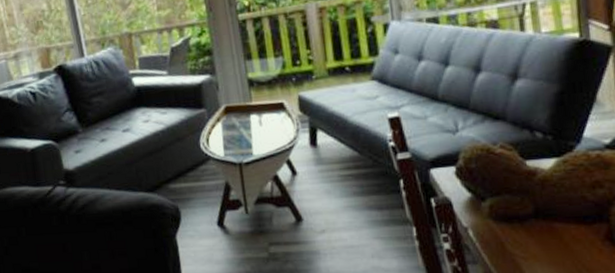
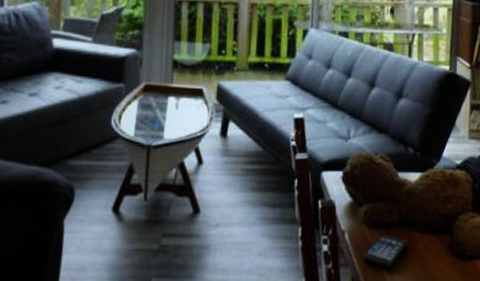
smartphone: none [493,227,550,264] -> present [362,234,408,269]

